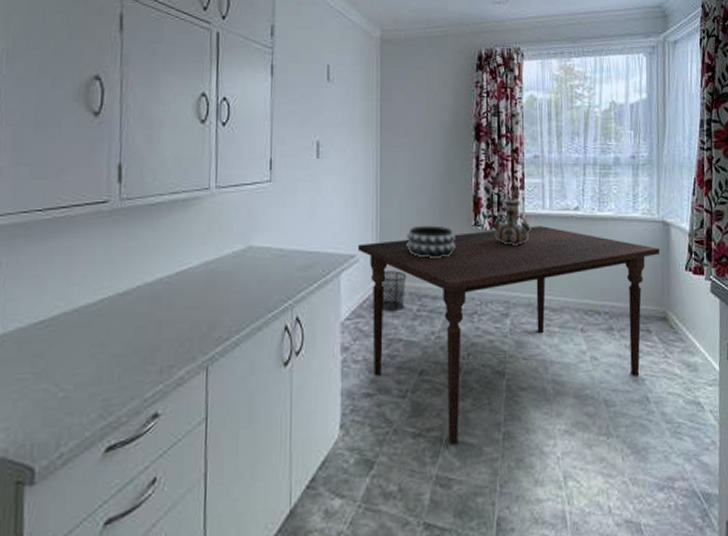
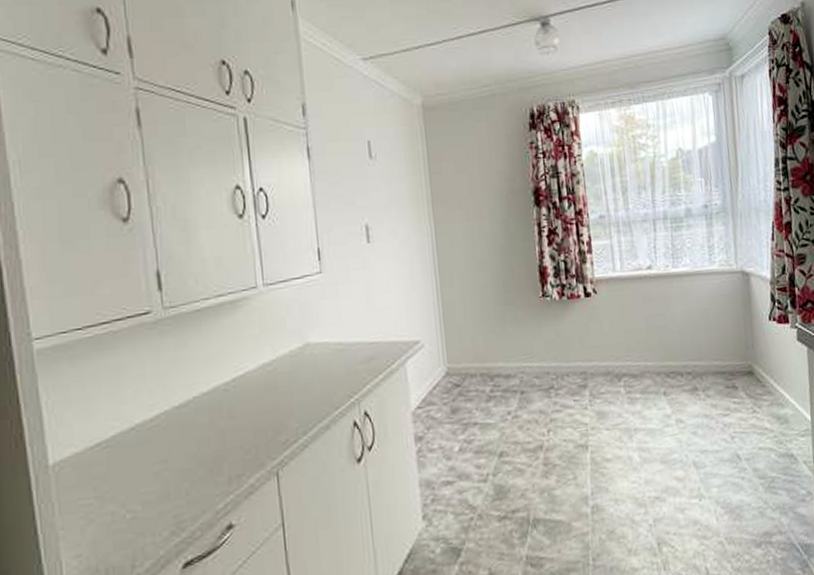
dining table: present [358,226,660,444] -> none [421,289,742,524]
waste bin: present [382,271,407,312] -> none [450,352,476,396]
decorative bowl: present [407,225,455,258] -> none [472,301,524,337]
decorative vase: present [492,199,531,245] -> none [561,264,603,314]

